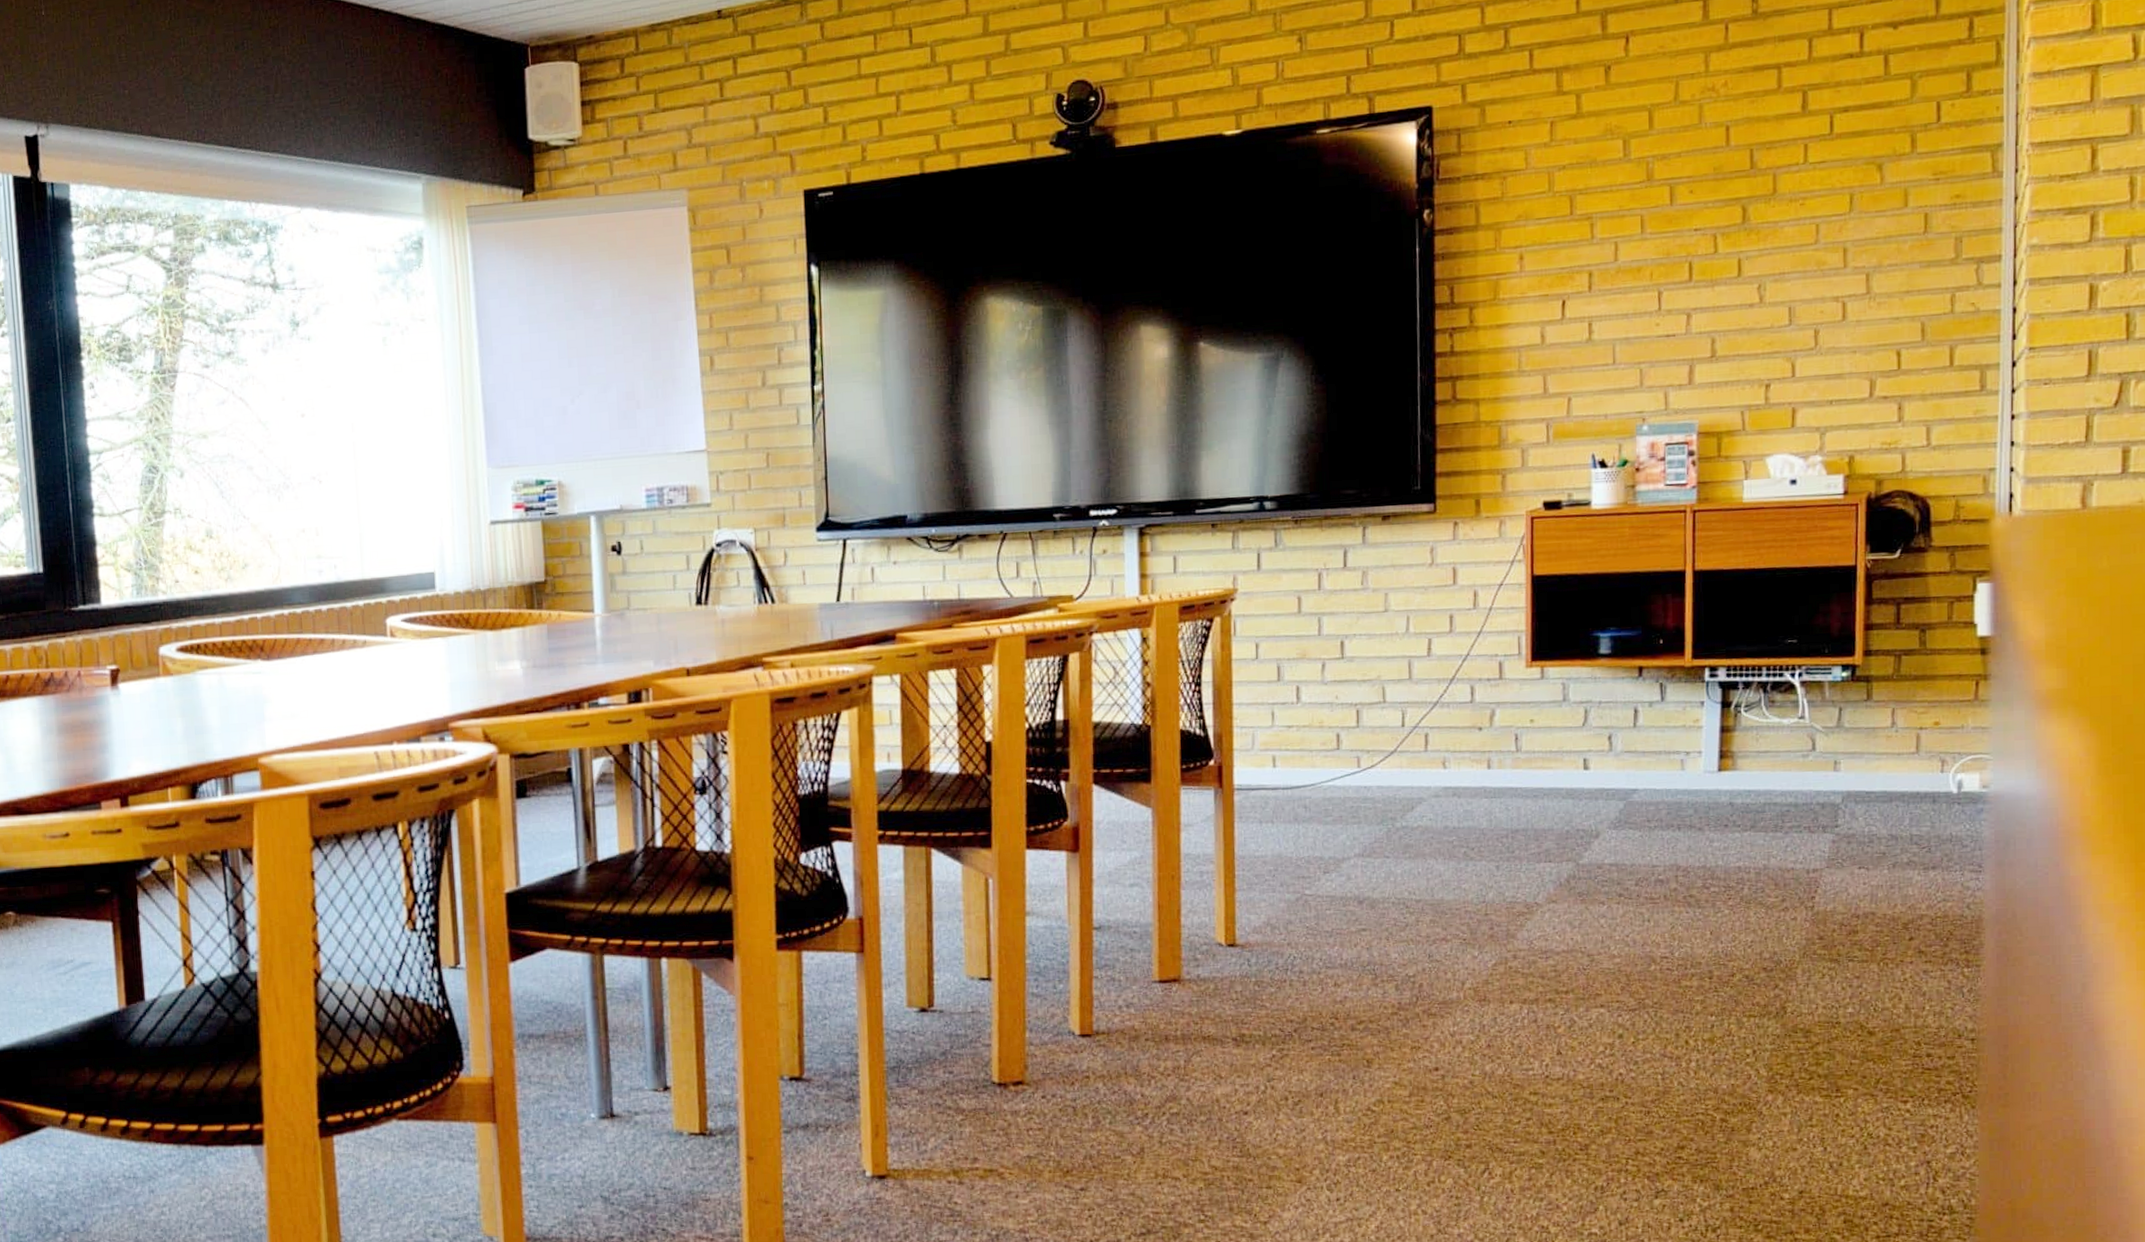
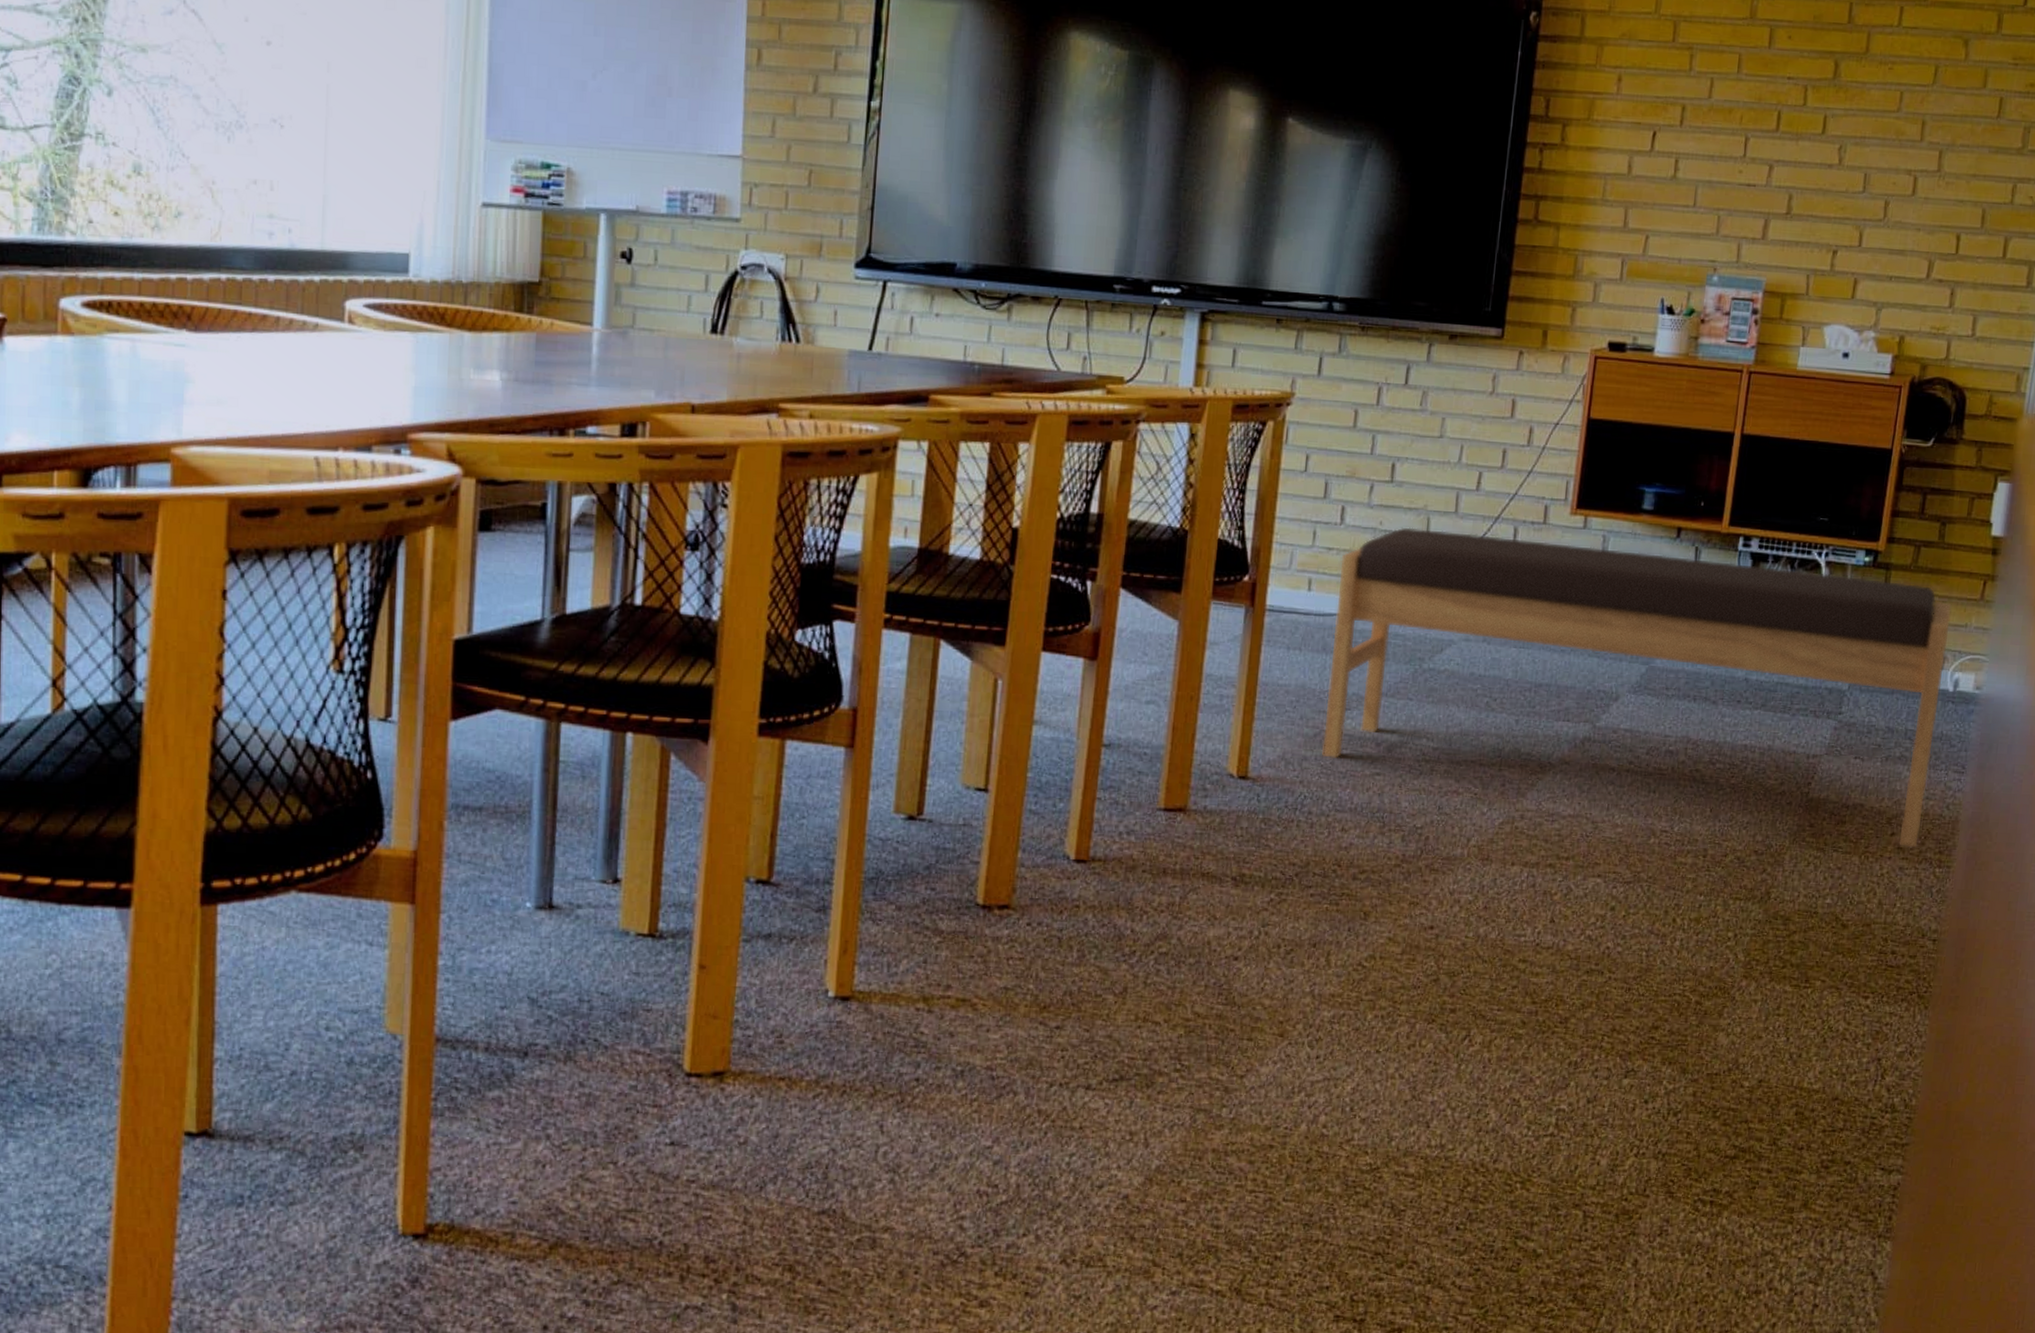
bench: none [1302,692,1945,951] -> present [1322,527,1952,848]

